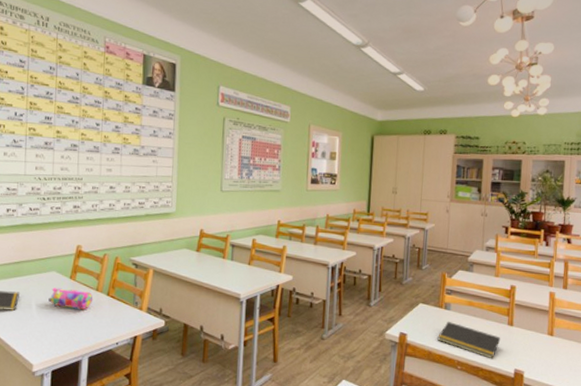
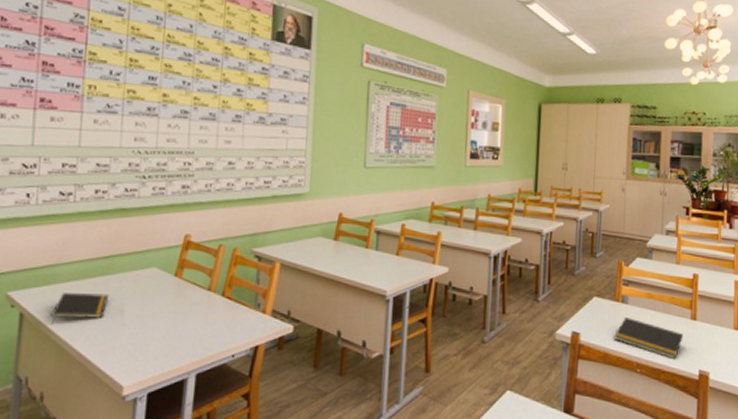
pencil case: present [48,288,93,309] -> none [146,288,204,314]

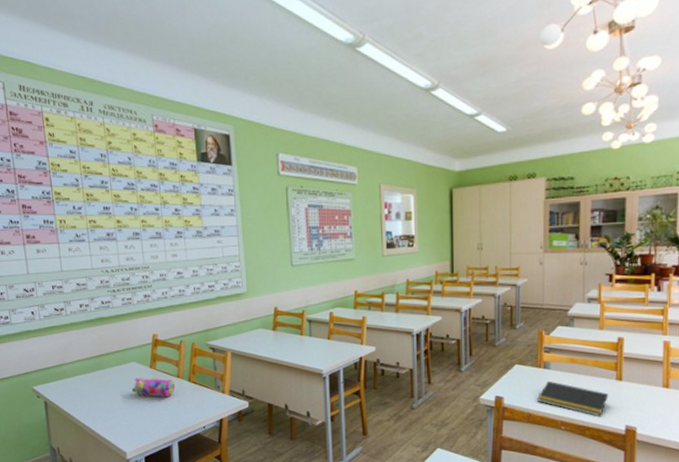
notepad: present [51,293,110,325] -> none [66,384,105,409]
pencil case: none [146,288,204,314] -> present [132,378,176,397]

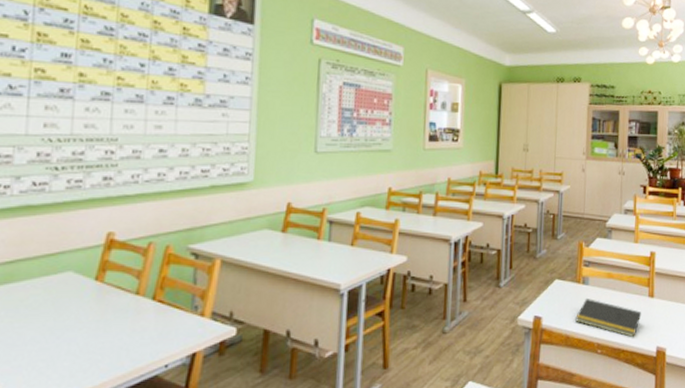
pencil case: present [132,378,176,397] -> none [60,294,131,323]

